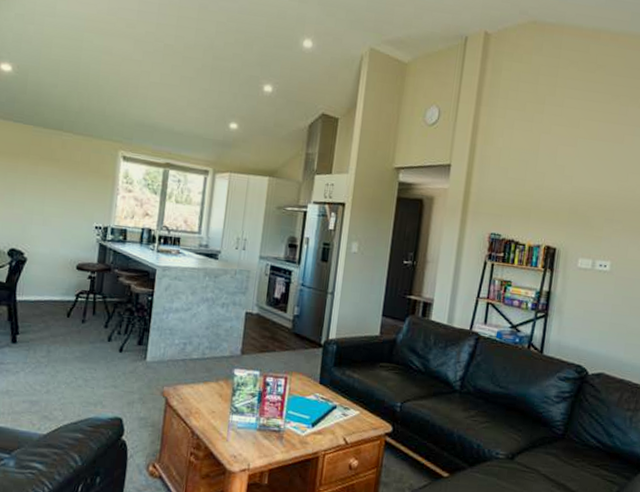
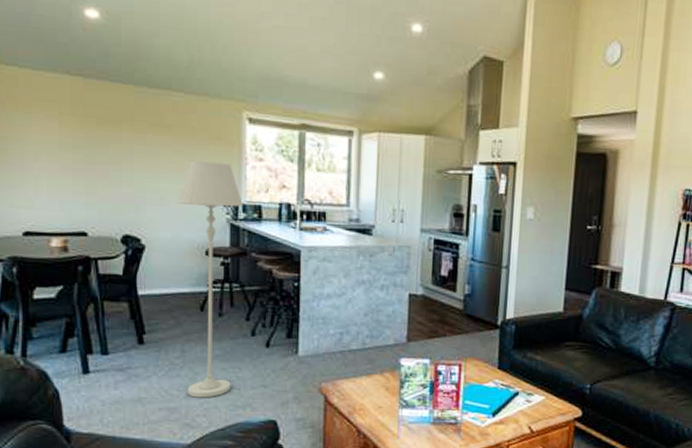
floor lamp: none [48,189,112,394] -> present [178,160,243,398]

